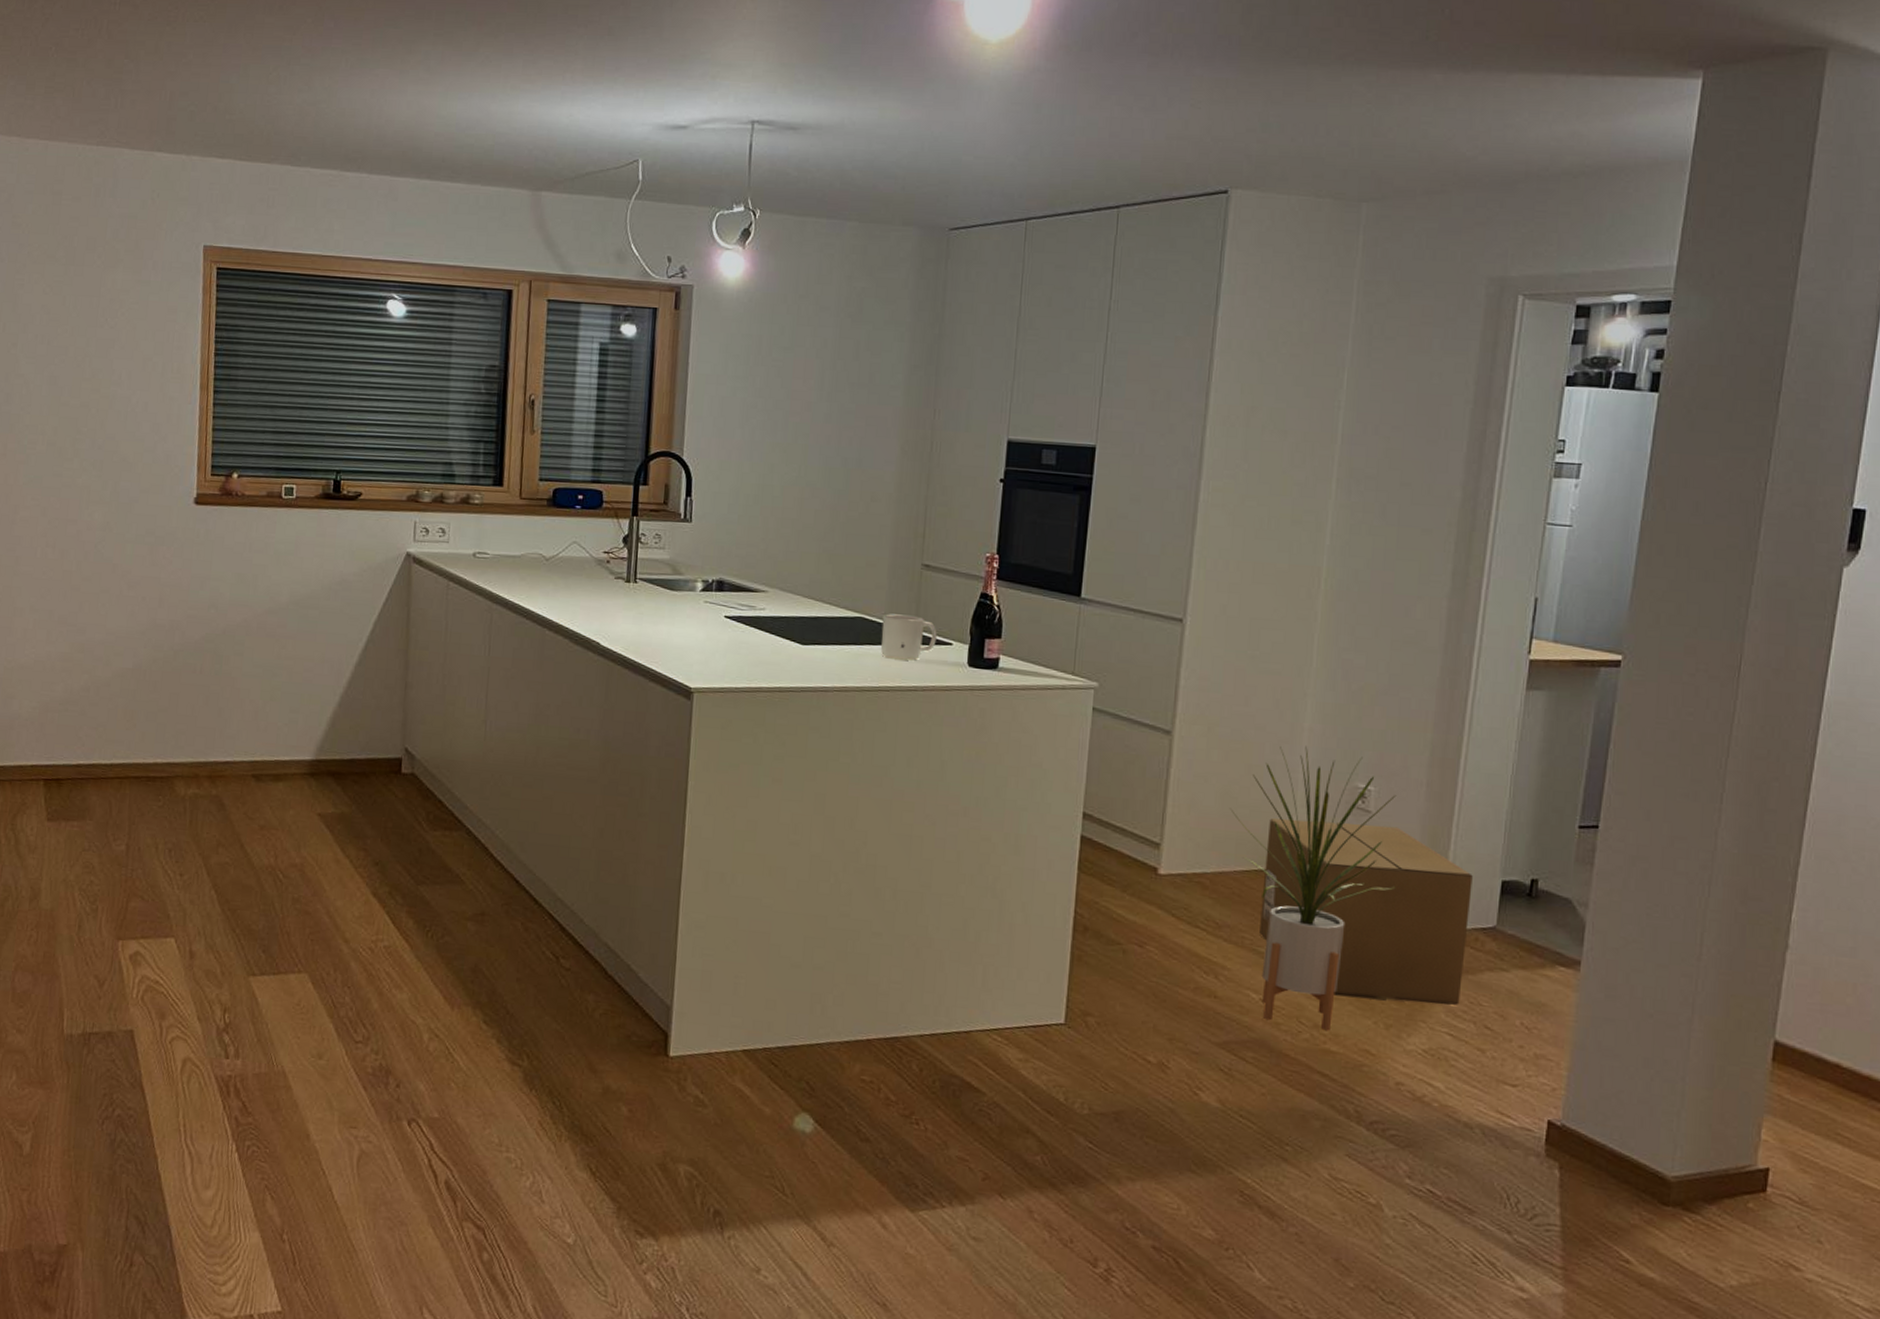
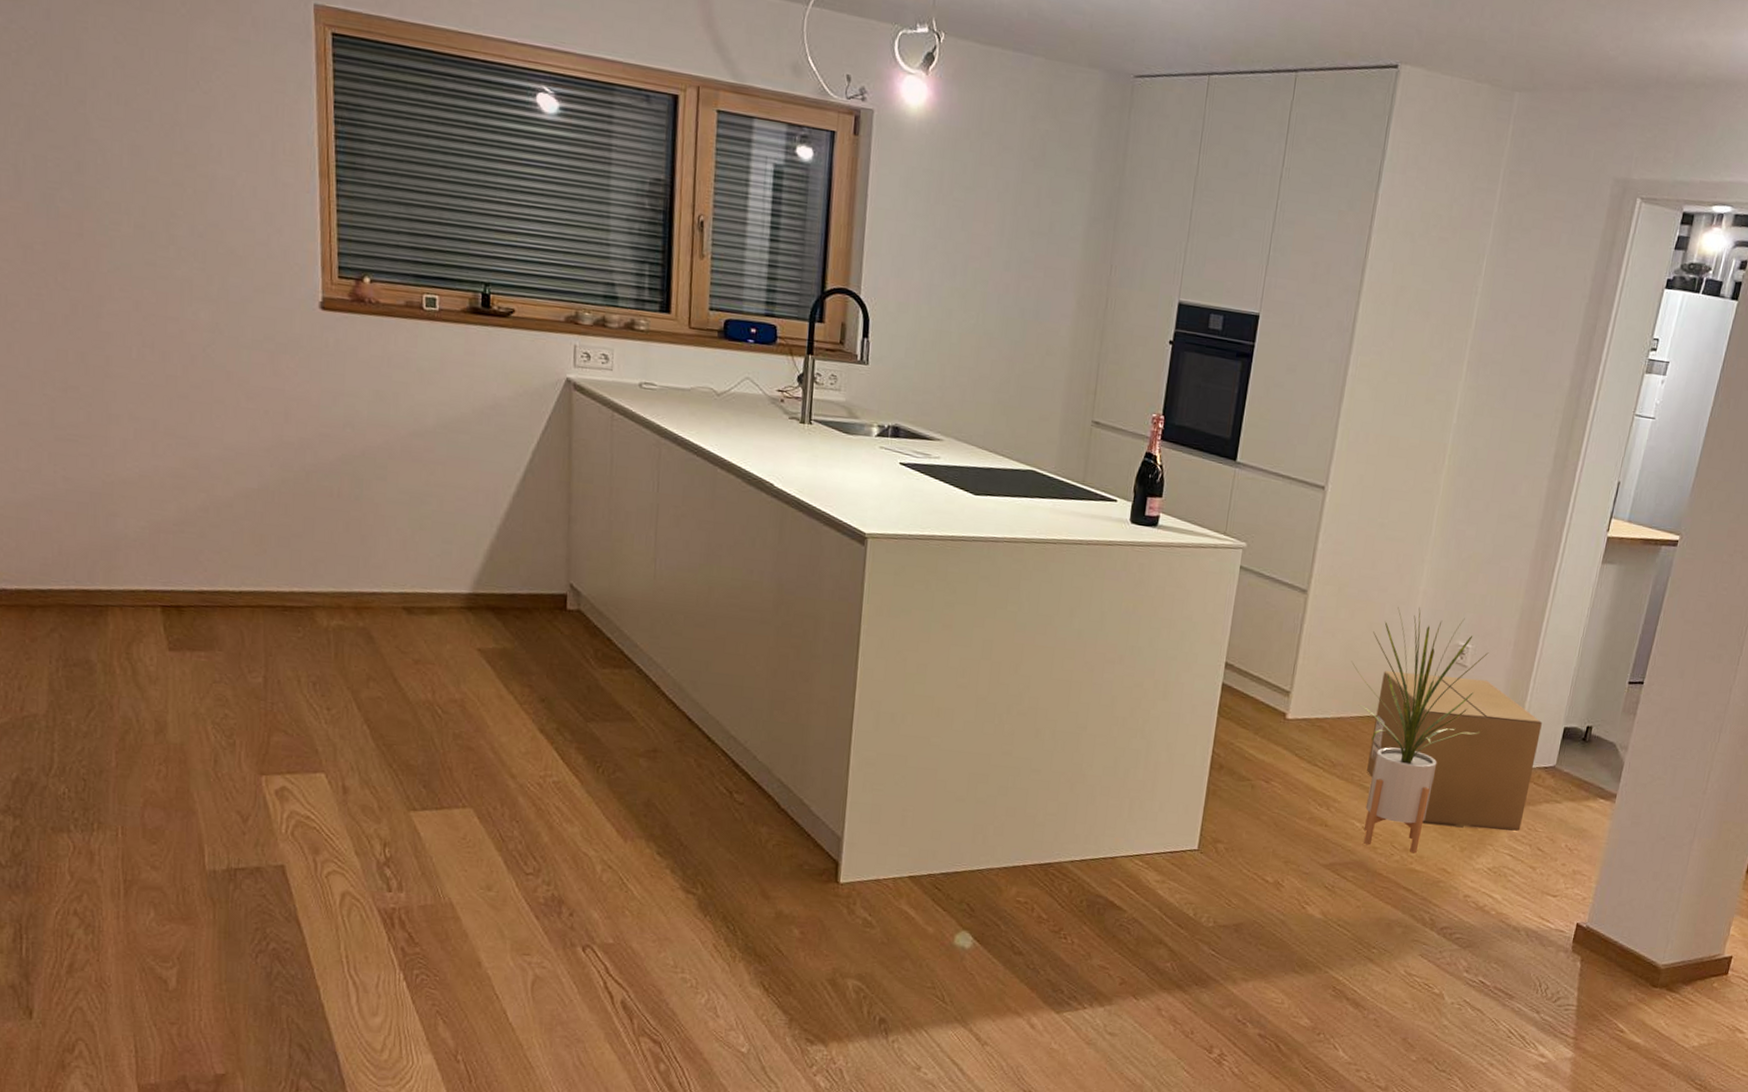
mug: present [880,614,937,661] -> none [1049,468,1104,515]

